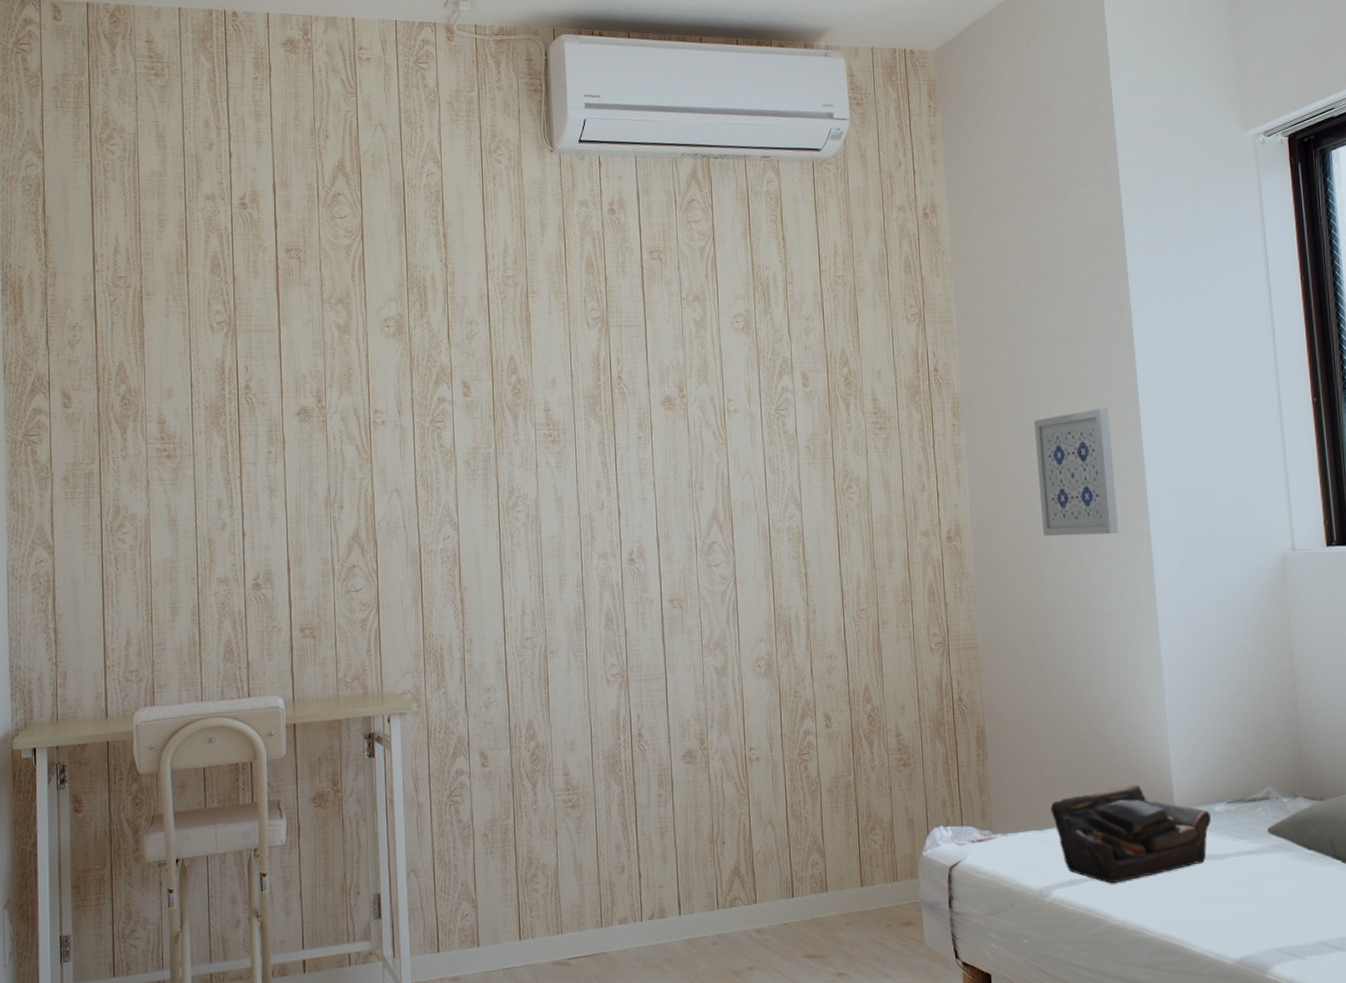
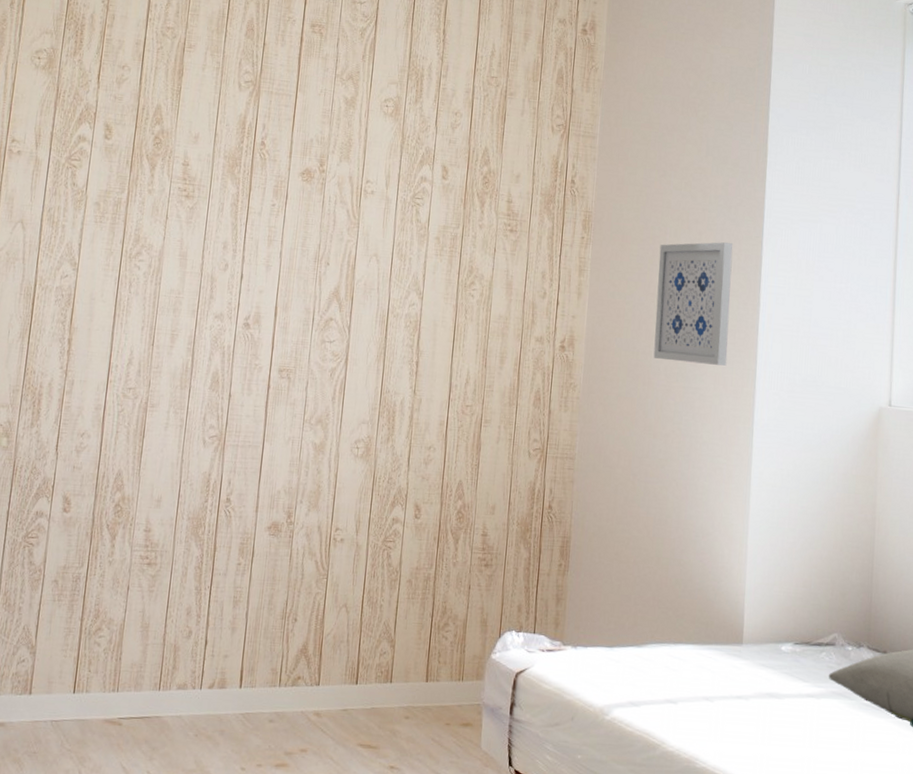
tote bag: present [1050,783,1212,884] -> none [623,613,777,710]

